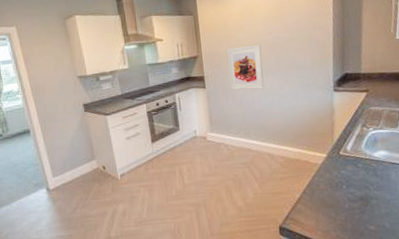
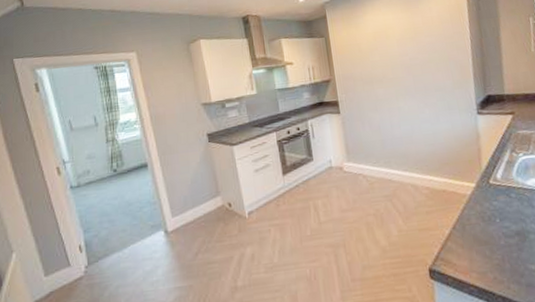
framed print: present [226,44,265,90] -> none [361,66,403,115]

